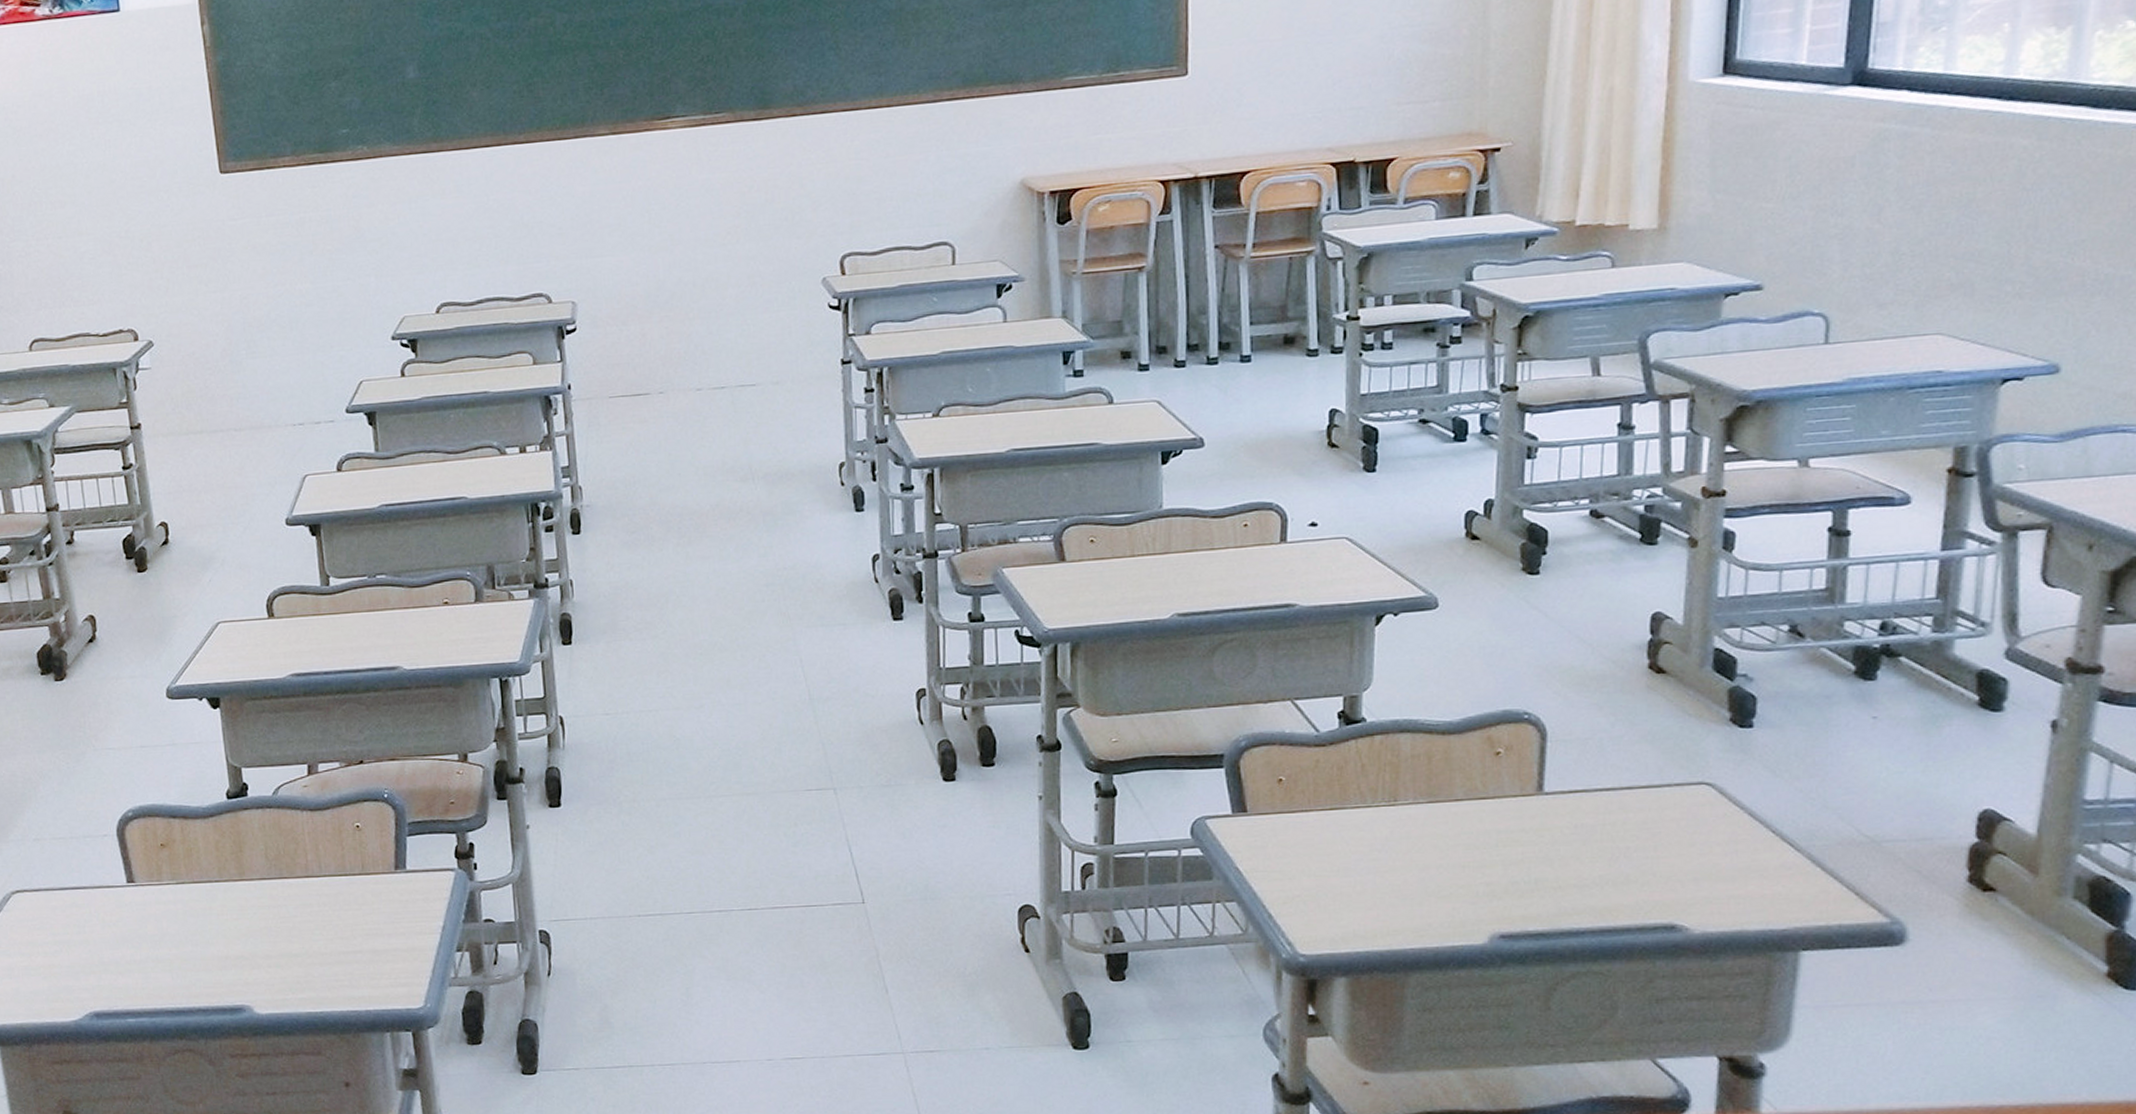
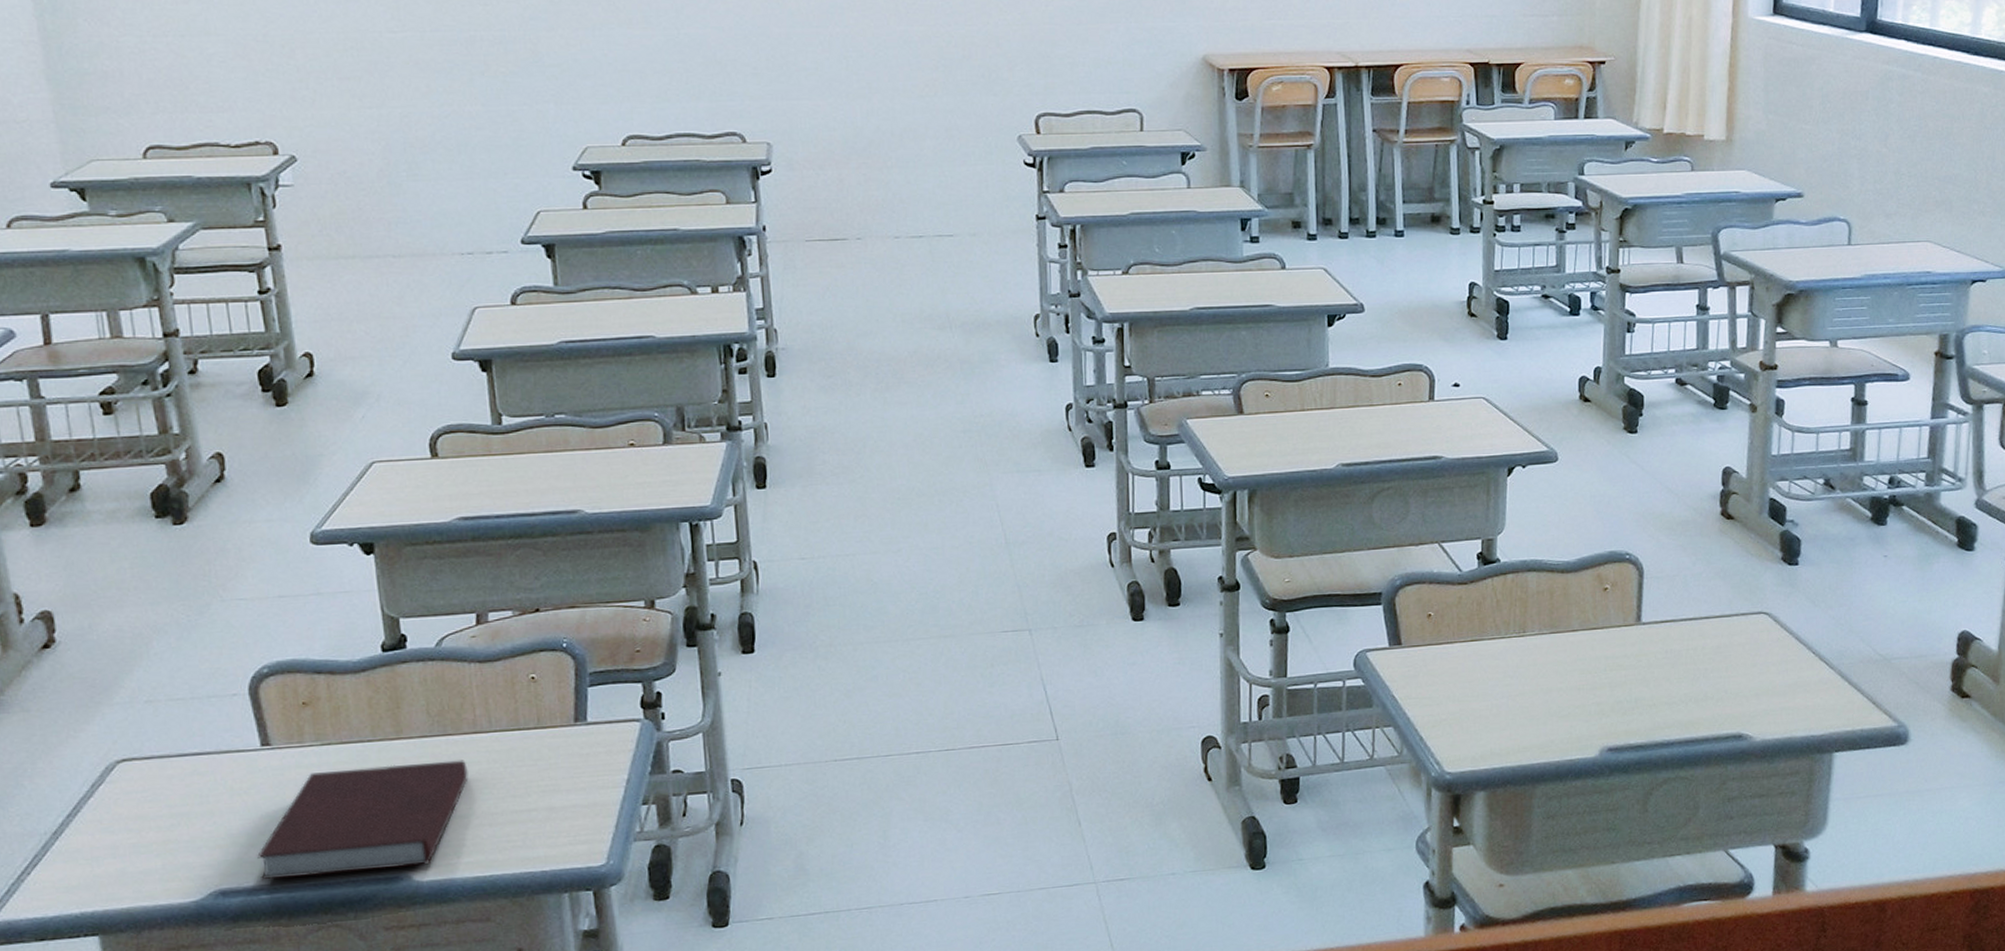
notebook: none [124,902,302,1005] -> present [257,760,468,881]

